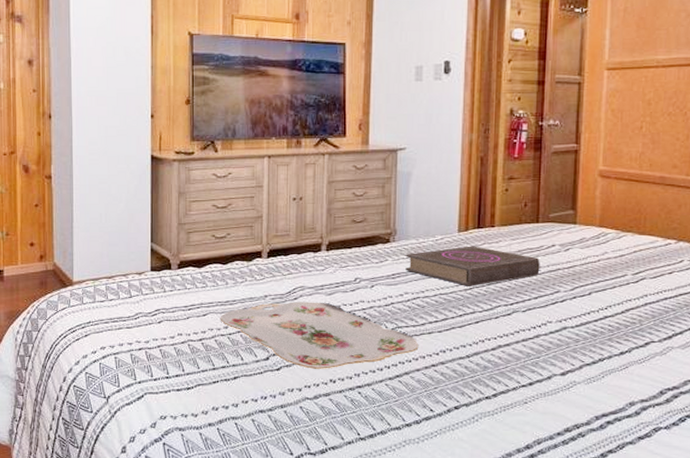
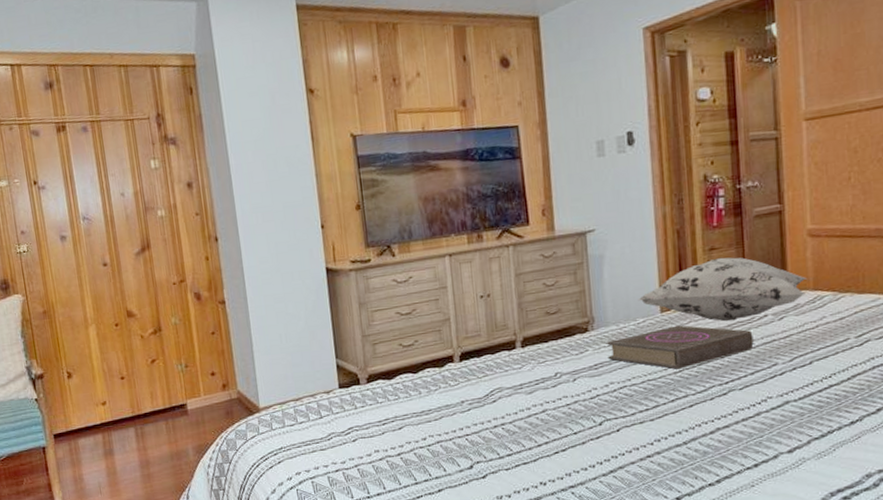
serving tray: present [220,301,419,369] -> none [416,402,631,473]
decorative pillow: none [439,187,594,247] -> present [638,257,806,322]

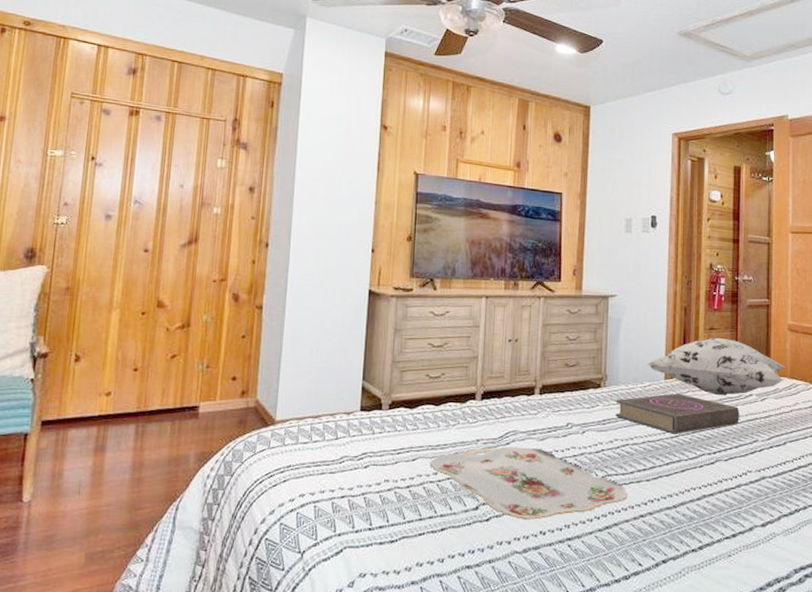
serving tray: none [416,402,631,473] -> present [429,446,628,520]

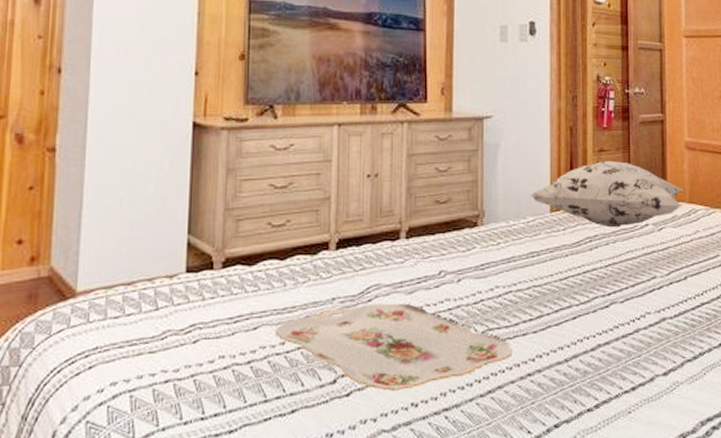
book: present [615,393,739,434] -> none [495,227,635,276]

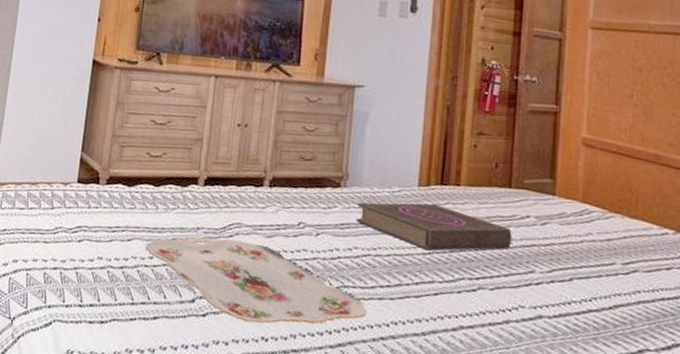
book: none [495,227,635,276] -> present [356,202,512,251]
decorative pillow: present [529,160,683,228] -> none [397,144,576,214]

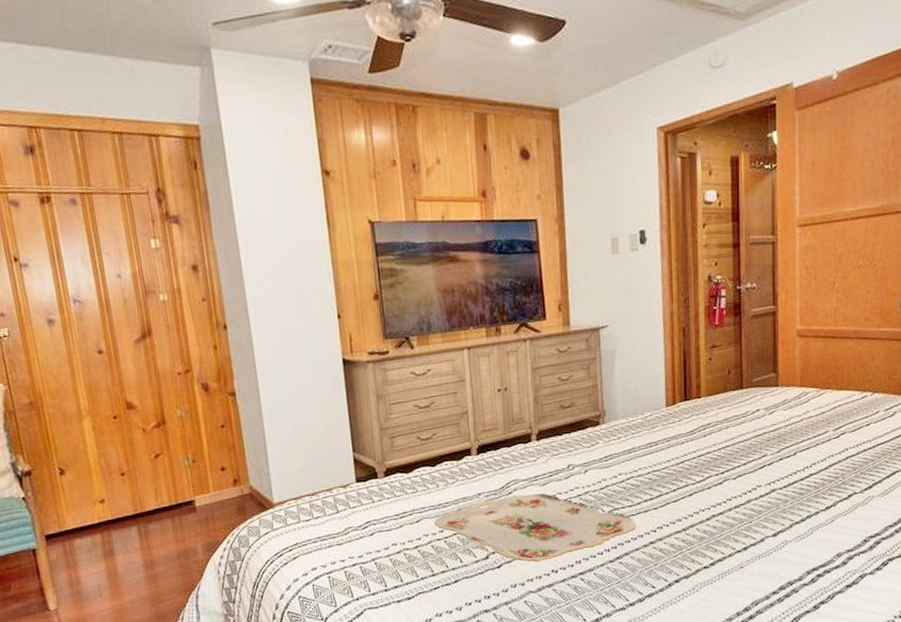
book: present [356,202,512,251] -> none [616,419,747,461]

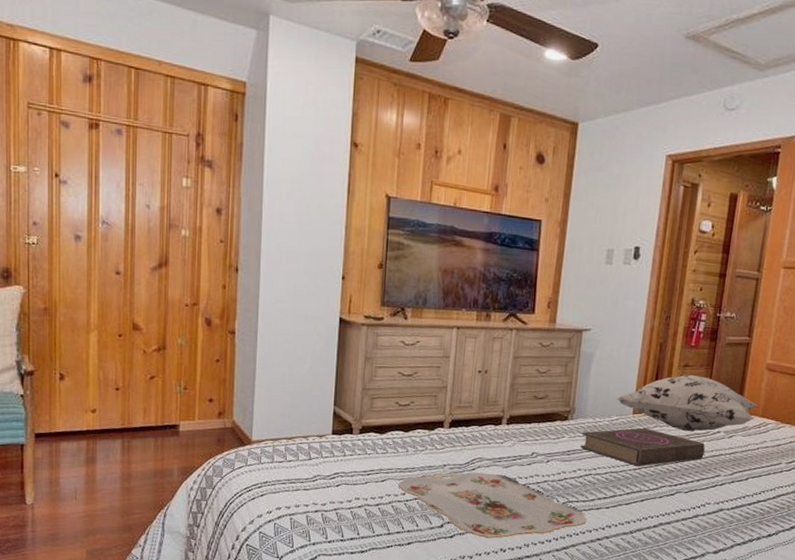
book: none [616,419,747,461] -> present [580,428,705,467]
decorative pillow: none [646,354,794,416] -> present [616,374,758,432]

